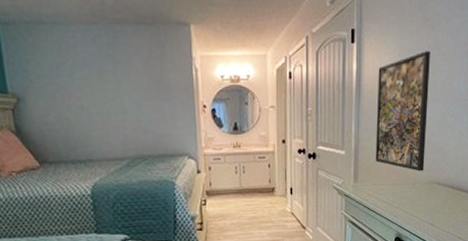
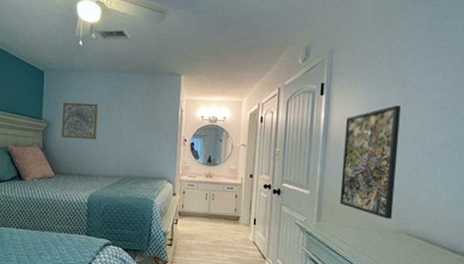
wall art: none [35,67,90,116] -> present [61,102,98,140]

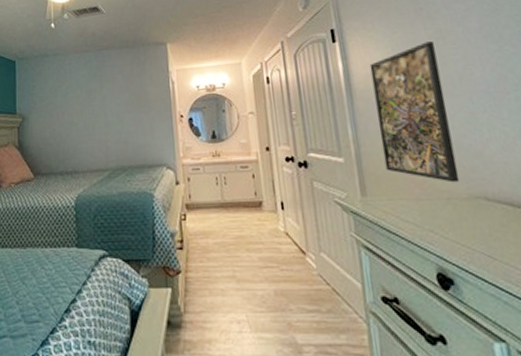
wall art: present [61,102,98,140] -> none [39,88,79,132]

